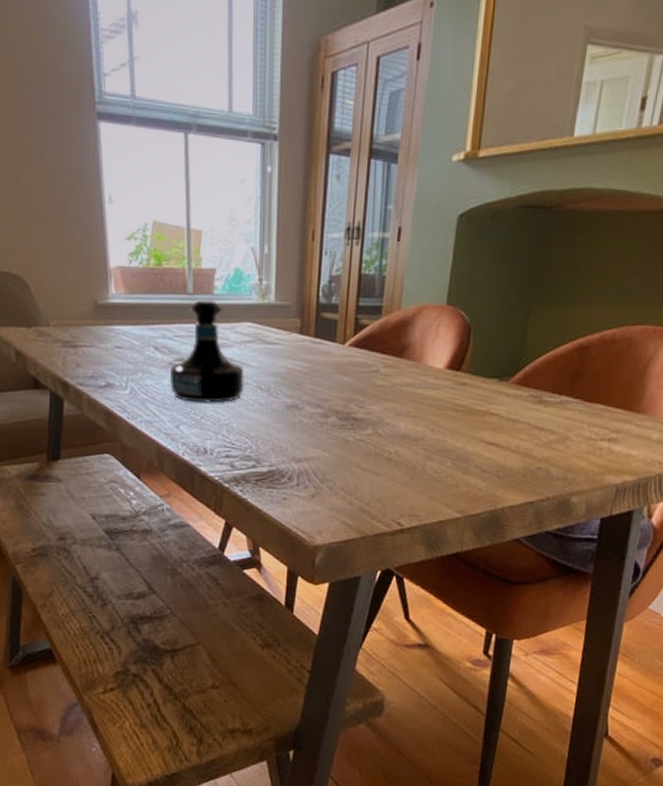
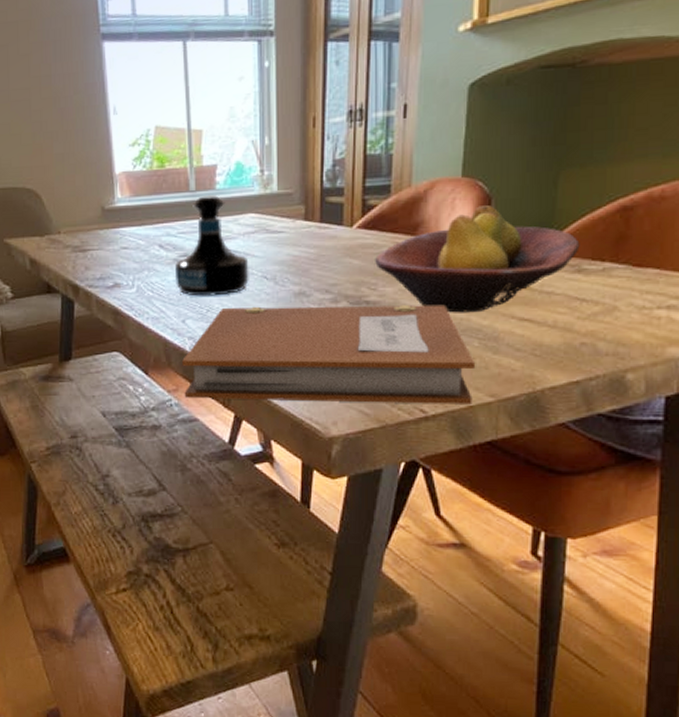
notebook: none [175,416,448,519] -> present [182,305,476,404]
fruit bowl: none [364,334,543,435] -> present [375,205,580,313]

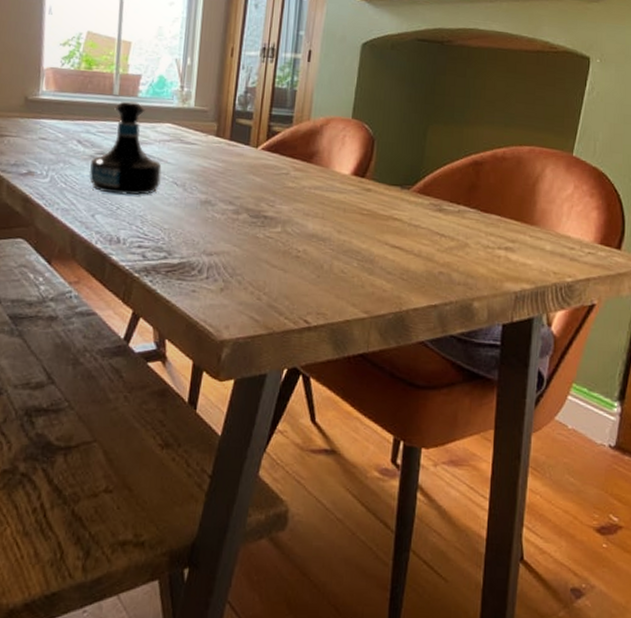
notebook: present [182,305,476,404] -> none [85,208,354,319]
fruit bowl: present [375,205,580,313] -> none [275,145,442,237]

